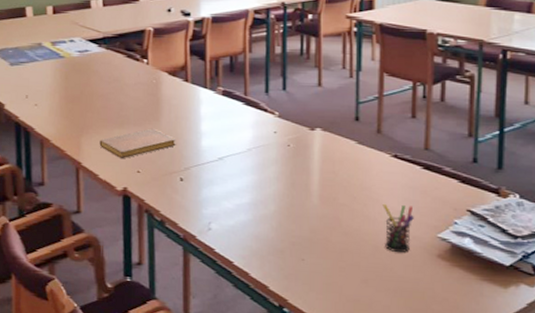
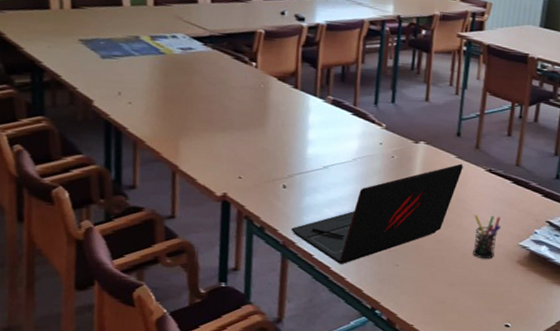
notebook: present [99,128,176,159] -> none [199,134,281,164]
laptop: none [190,149,365,259] -> present [291,163,463,264]

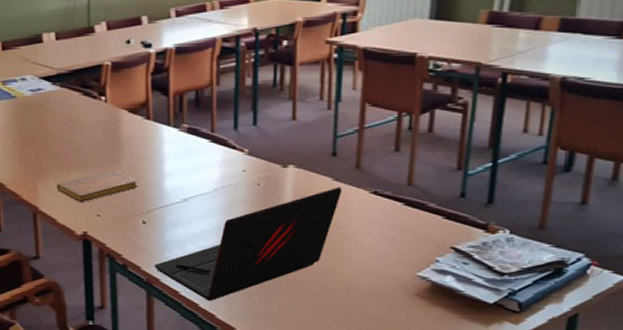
notebook: none [199,134,281,164] -> present [57,170,138,203]
pen holder: present [473,214,501,260] -> none [359,242,392,293]

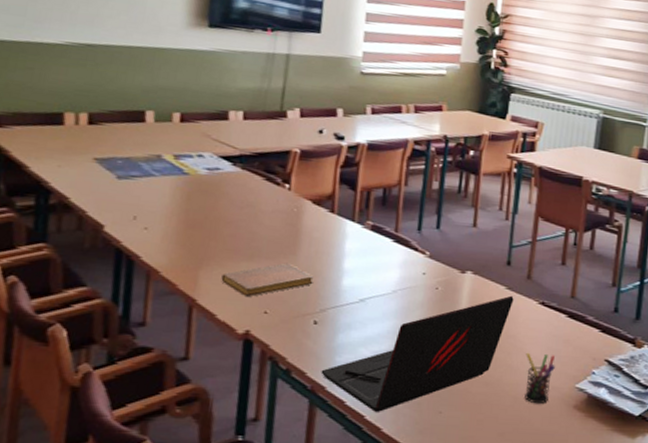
pen holder: none [359,242,392,293] -> present [525,352,555,405]

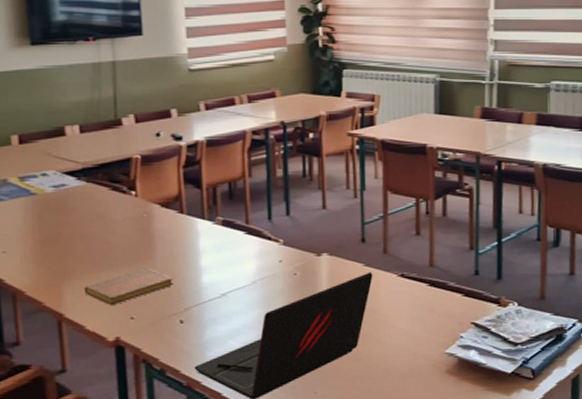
pen holder: present [525,352,555,405] -> none [392,323,422,374]

